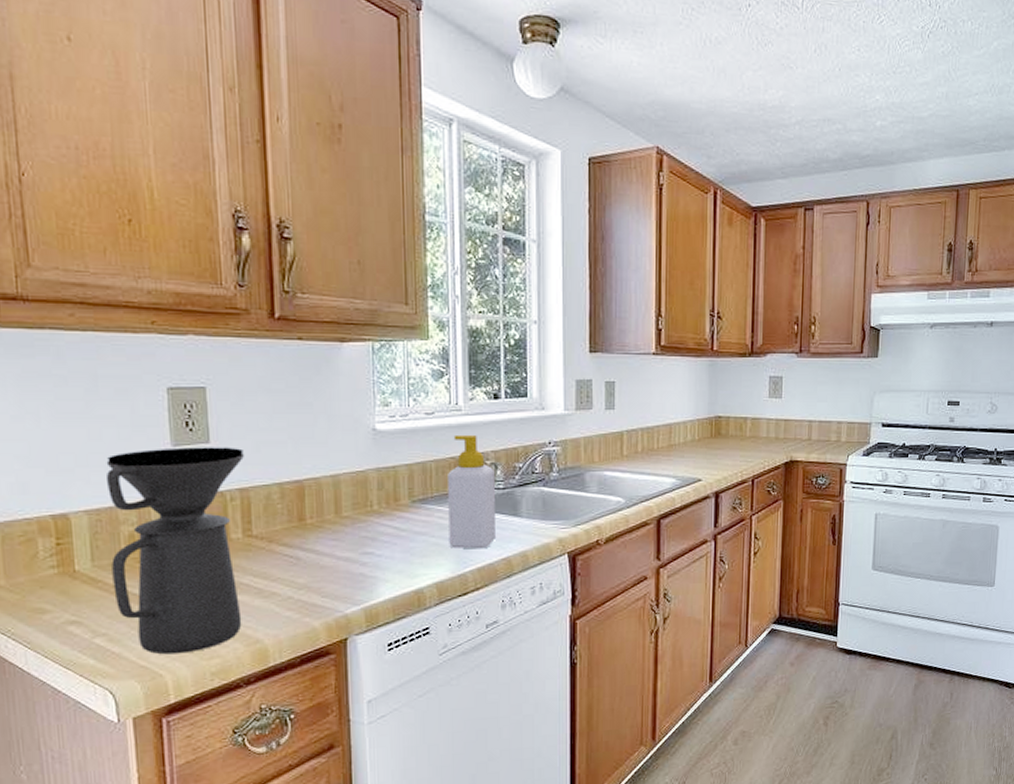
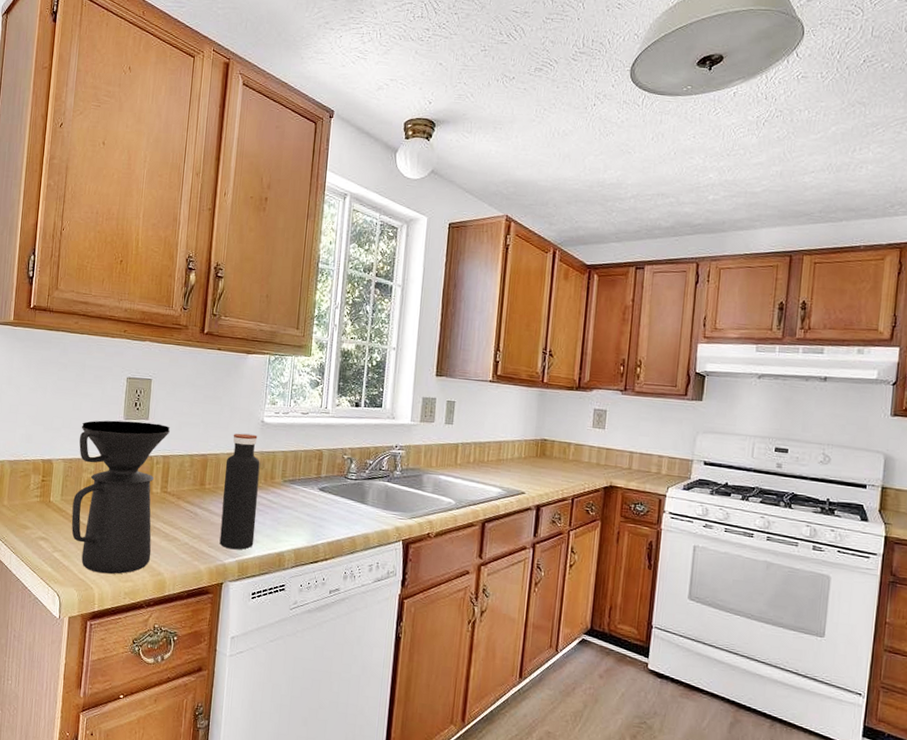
water bottle: none [330,447,382,596] -> present [219,433,260,550]
soap bottle: present [448,434,497,549] -> none [308,432,350,527]

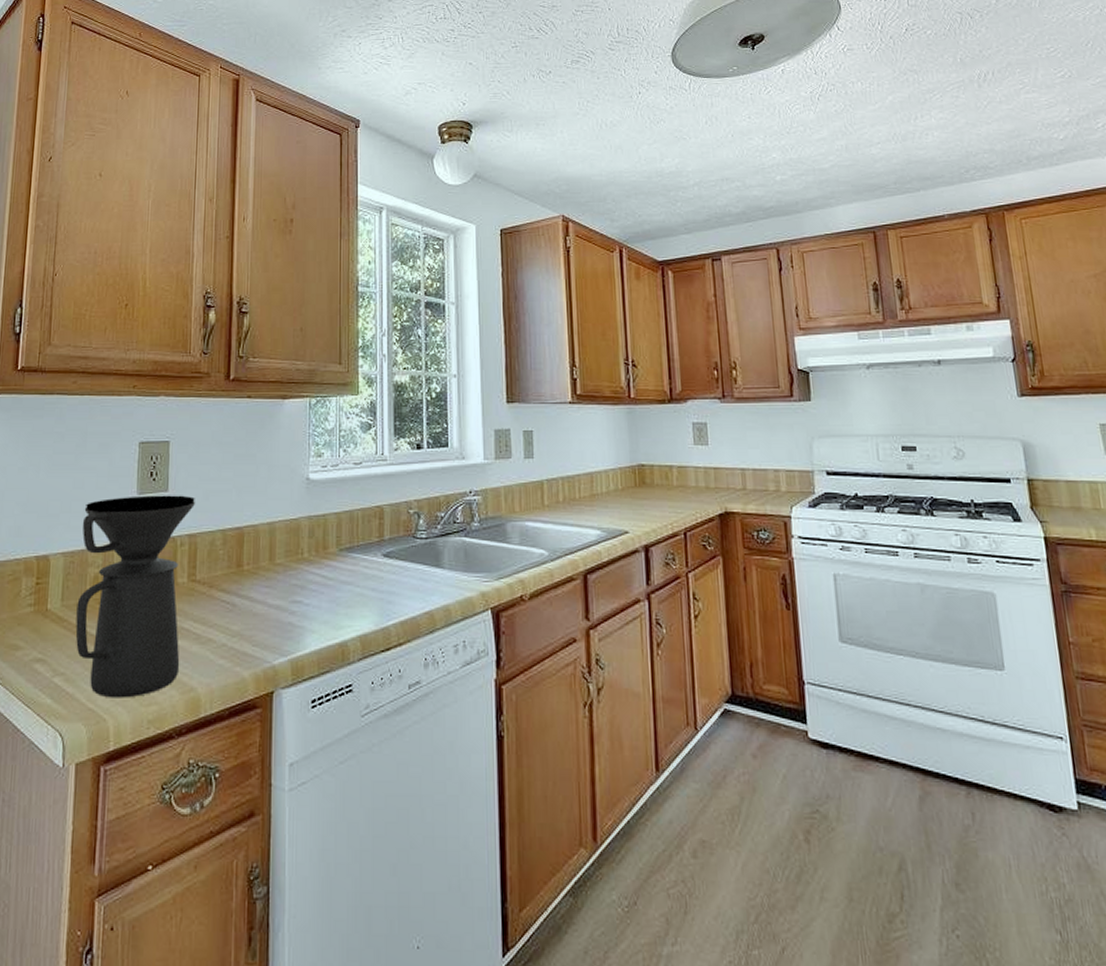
water bottle: present [219,433,260,550] -> none [265,496,309,646]

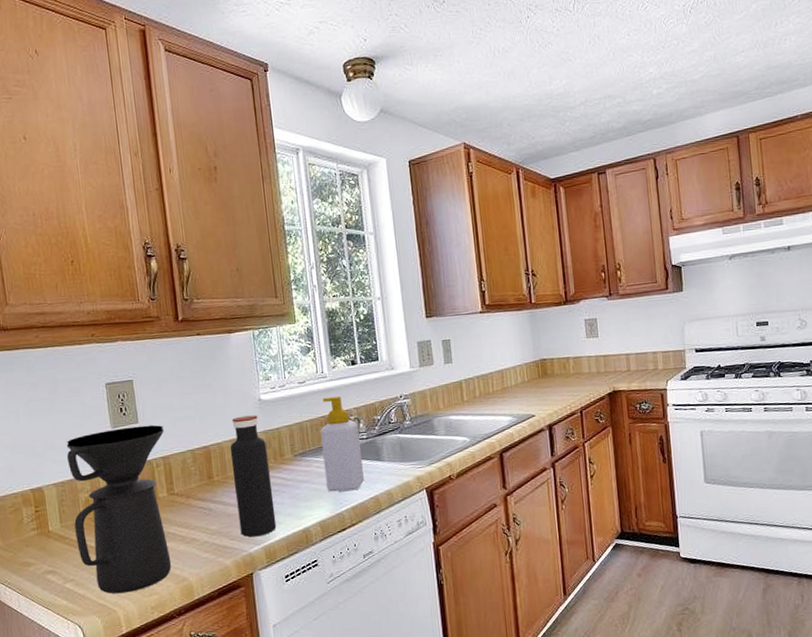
water bottle: none [265,496,309,646] -> present [230,415,277,537]
soap bottle: none [373,483,420,601] -> present [320,396,365,492]

